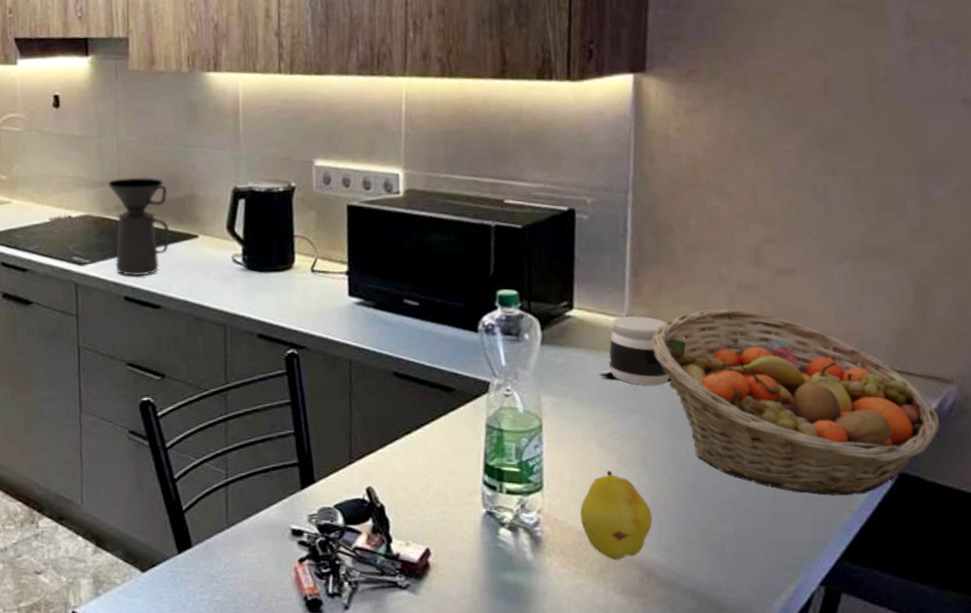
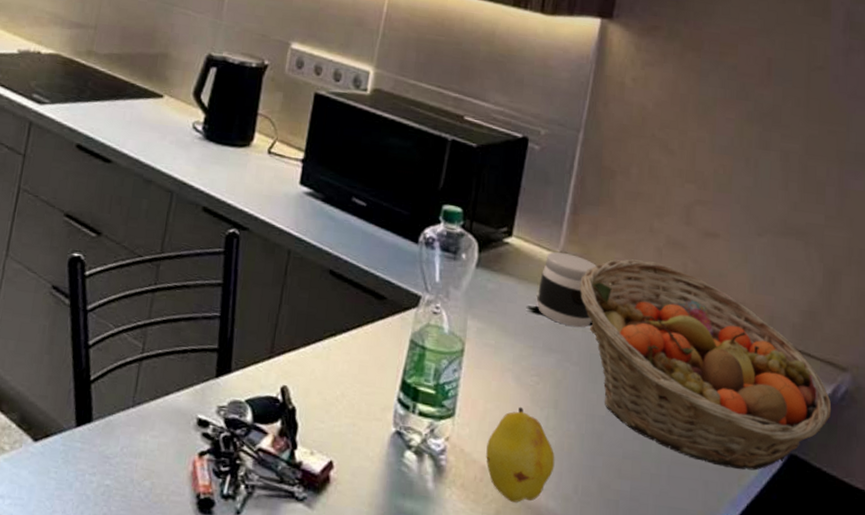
coffee maker: present [108,177,170,277] -> none [75,23,143,127]

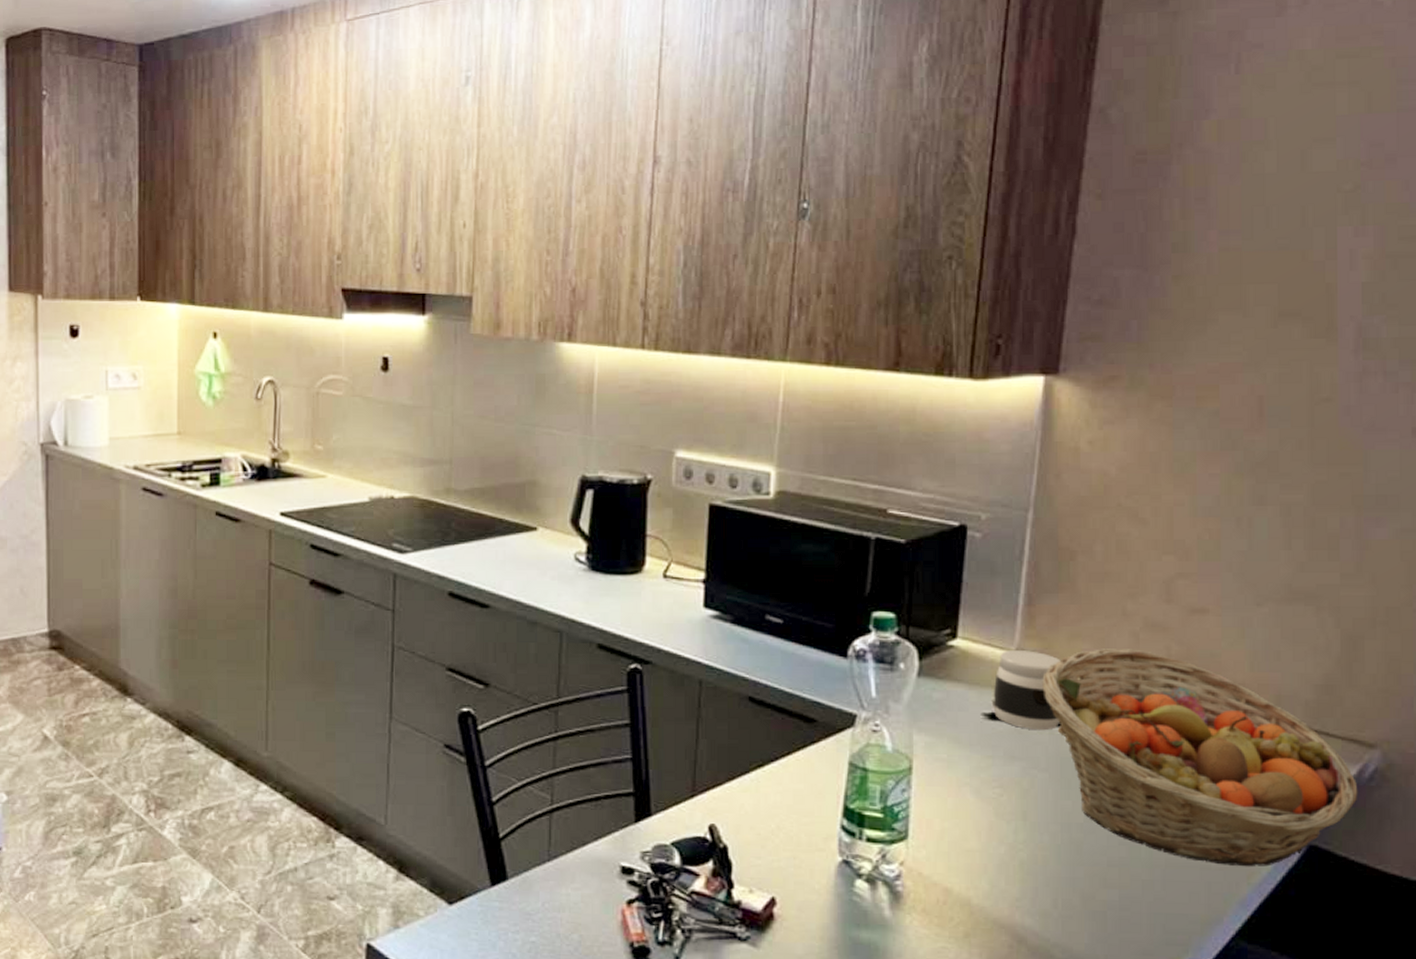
fruit: present [486,406,555,503] -> none [948,821,1028,923]

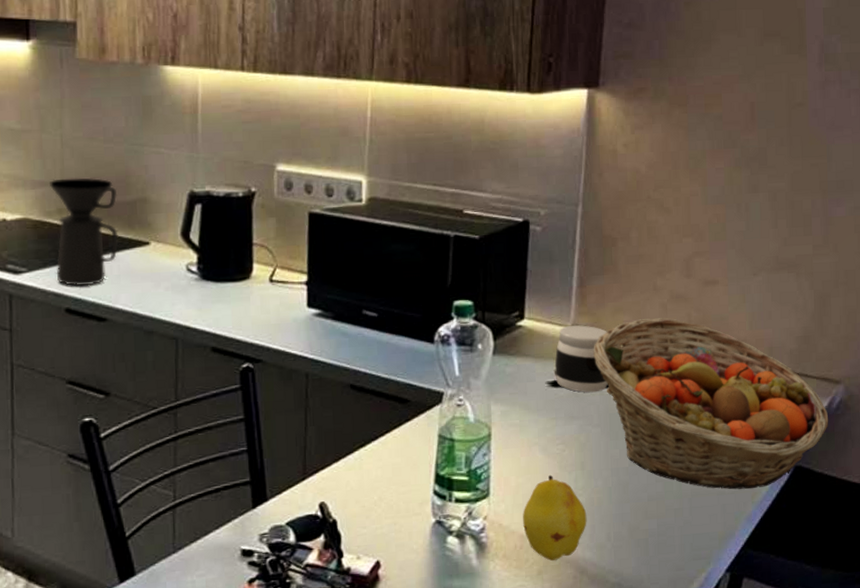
coffee maker: none [439,457,506,570] -> present [50,178,119,287]
fruit: none [948,821,1028,923] -> present [523,474,587,561]

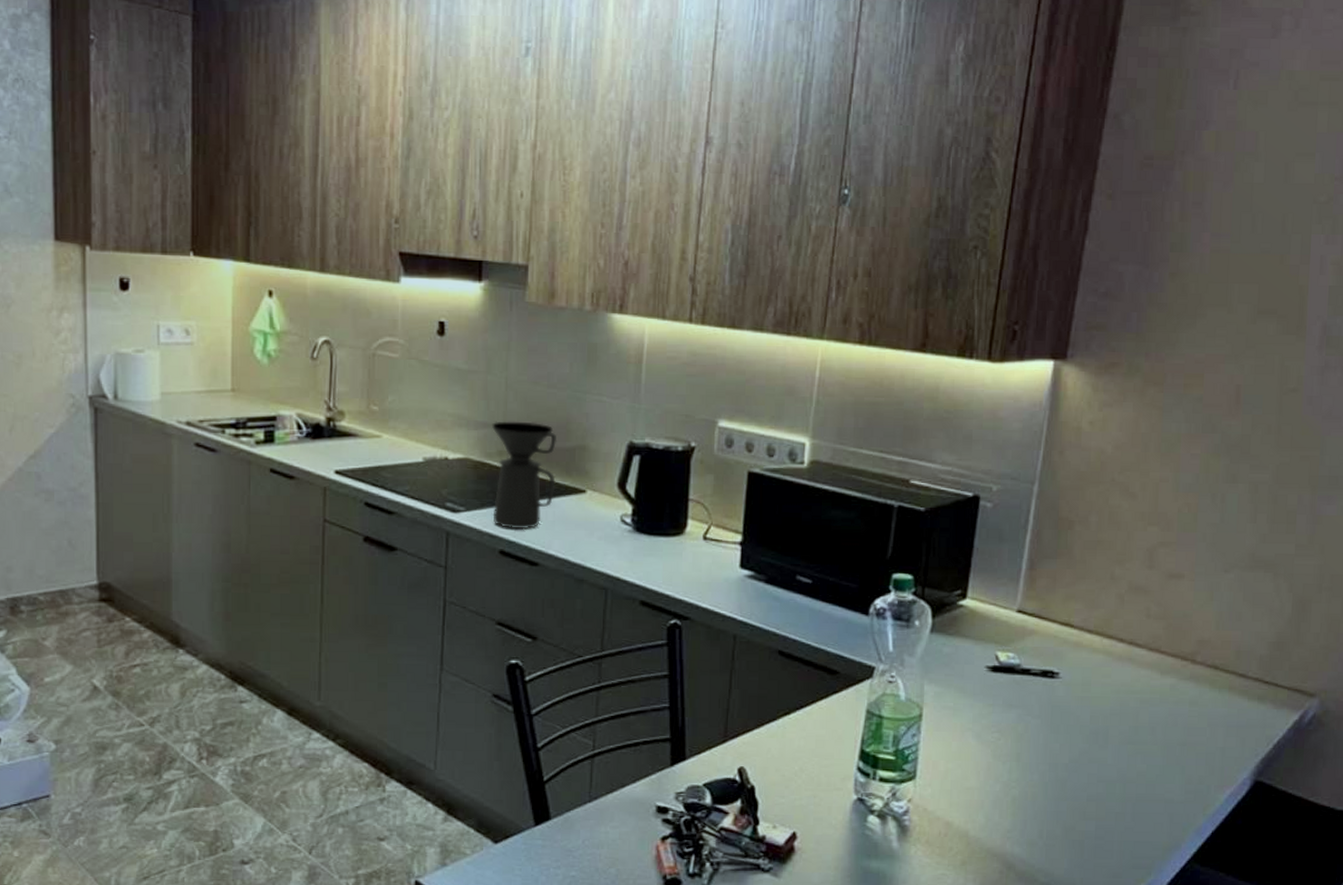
fruit: present [523,474,587,561] -> none [949,763,1019,852]
jar: present [554,325,608,393] -> none [995,610,1056,682]
fruit basket: present [593,318,829,490] -> none [1039,609,1299,800]

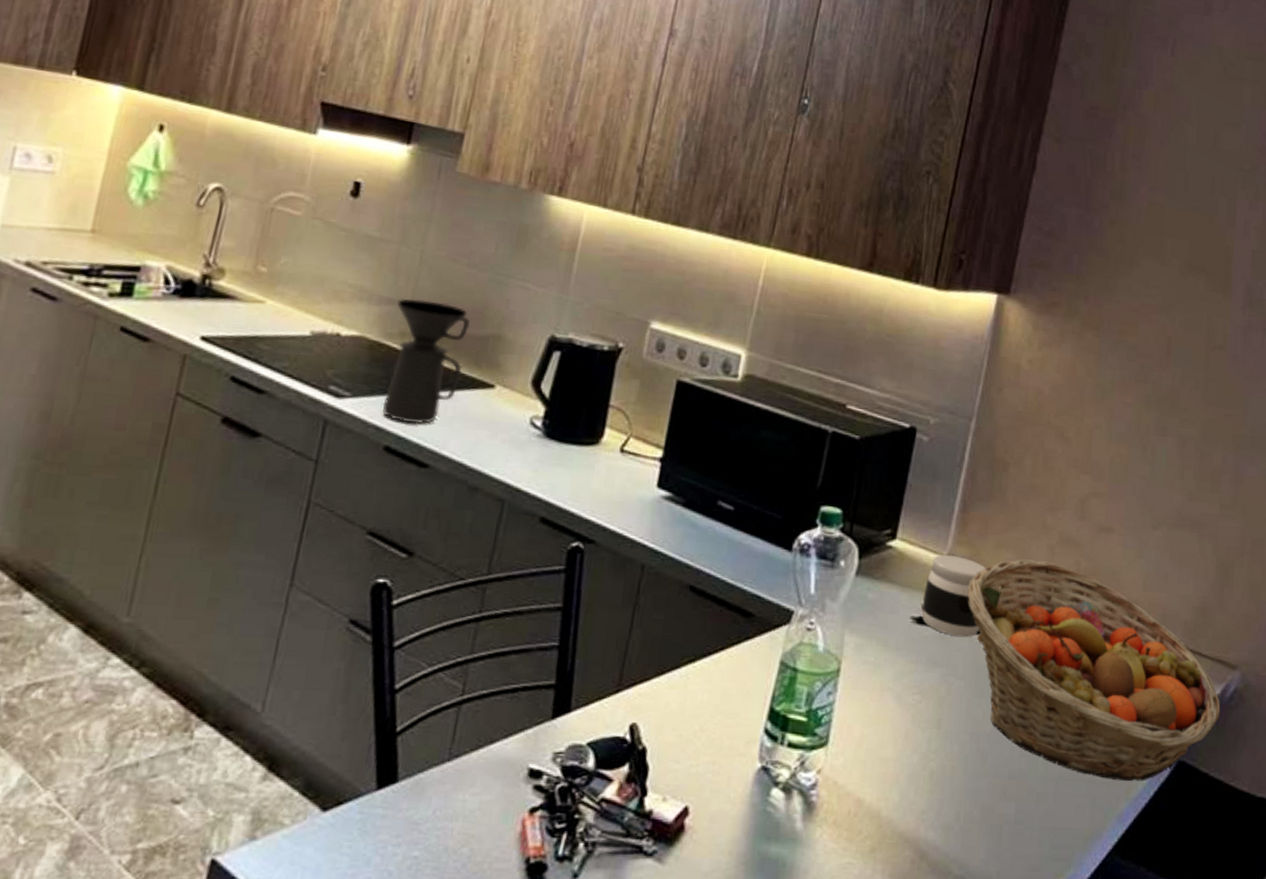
jar: none [995,610,1056,682] -> present [921,555,986,638]
fruit basket: none [1039,609,1299,800] -> present [967,559,1221,782]

